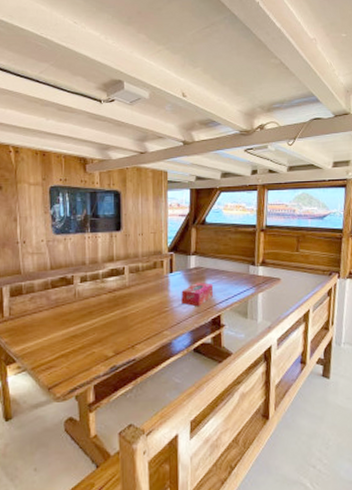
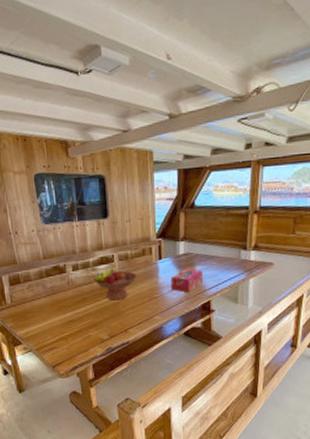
fruit bowl: none [102,282,148,314] -> present [93,269,137,301]

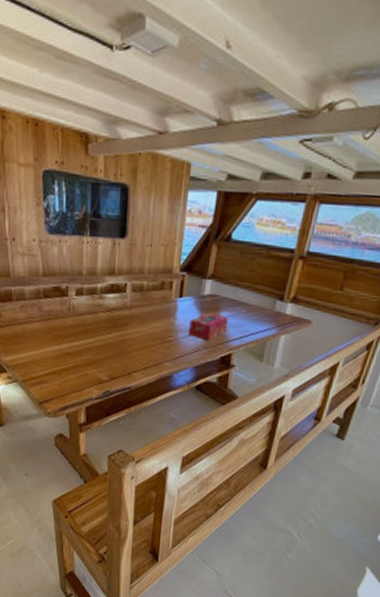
fruit bowl: present [93,269,137,301] -> none [99,300,151,338]

